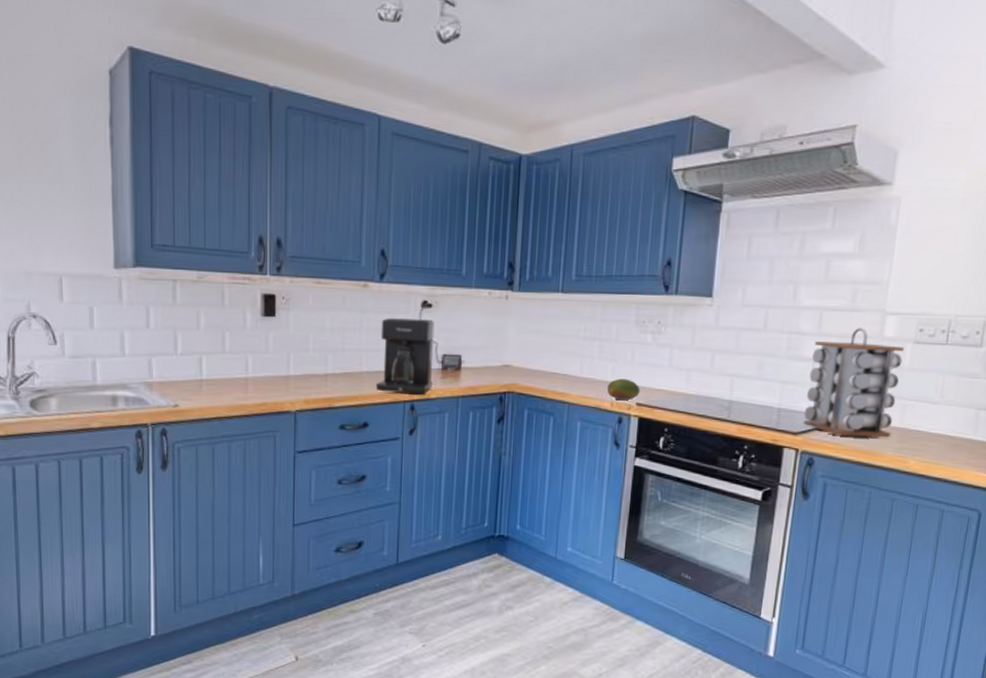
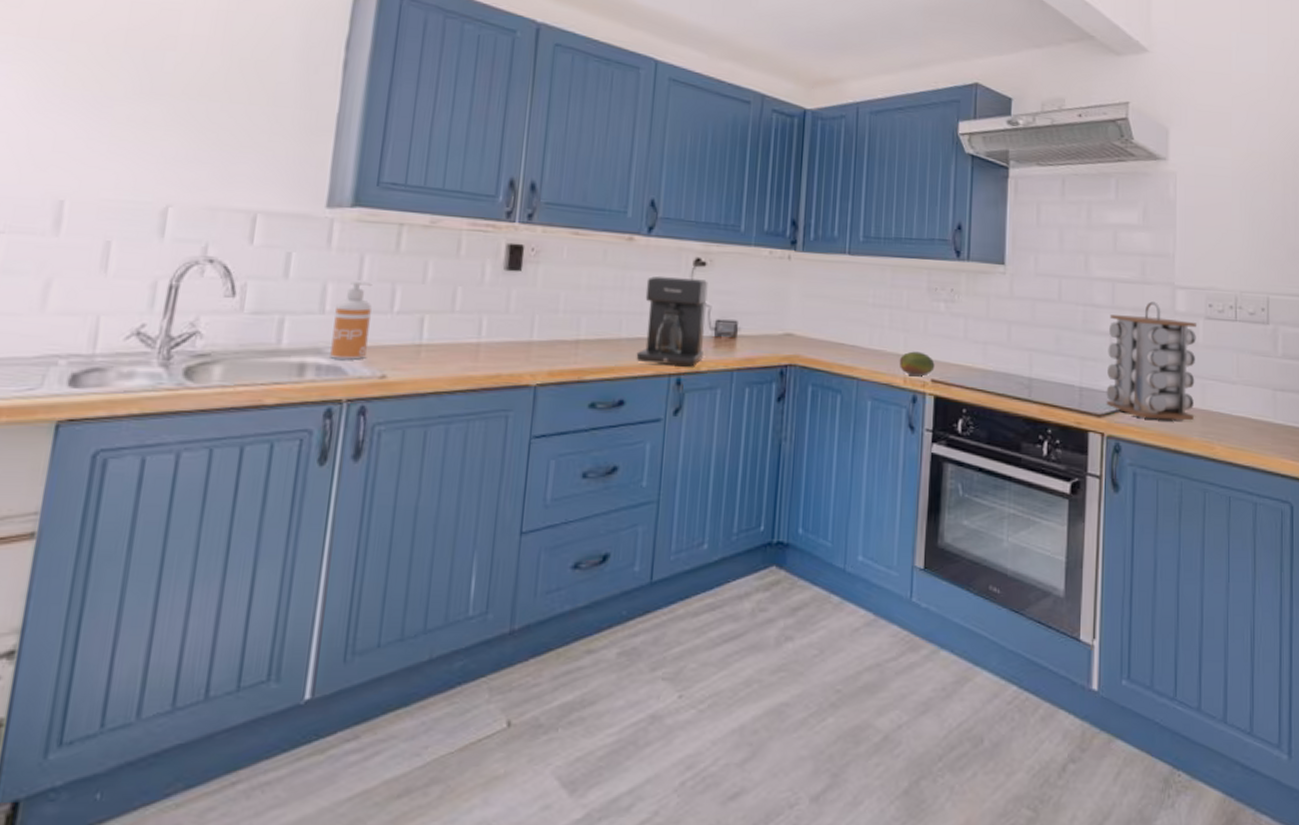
soap dispenser: none [133,330,161,393] -> present [330,282,373,360]

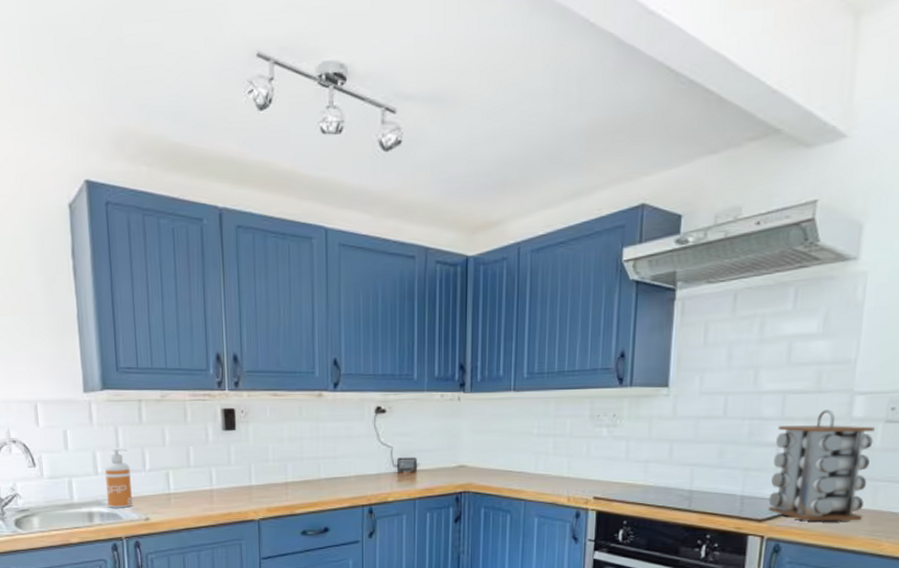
coffee maker: present [636,275,708,367] -> none [334,424,389,498]
fruit: present [899,351,935,377] -> none [563,473,597,495]

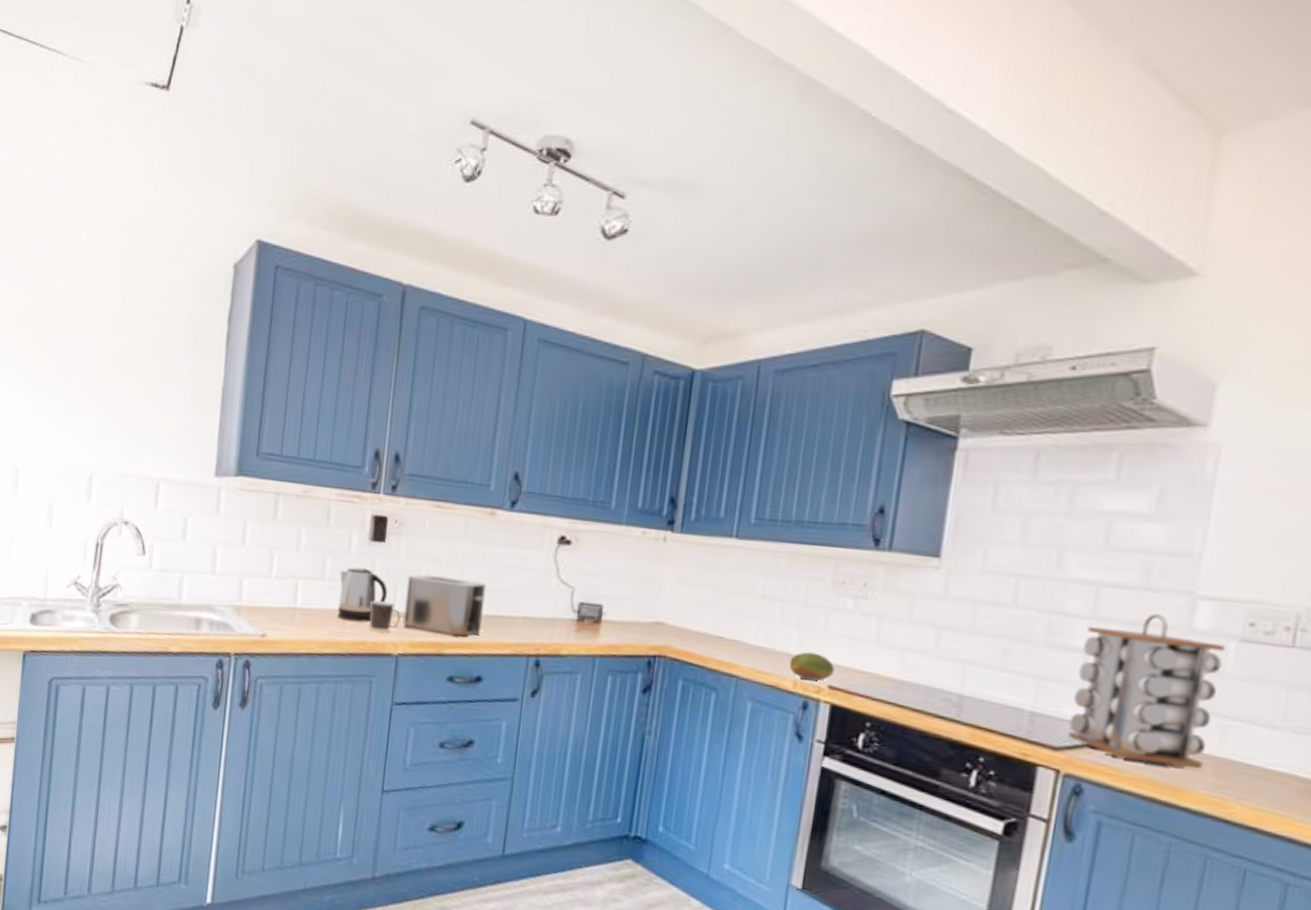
soap dispenser: present [105,449,132,508] -> none [220,546,254,618]
kettle: none [202,453,244,498] -> present [337,567,388,623]
mug: none [231,477,257,503] -> present [368,600,401,633]
toaster: none [258,452,324,500] -> present [403,574,487,639]
fruit: none [563,473,597,495] -> present [789,651,835,682]

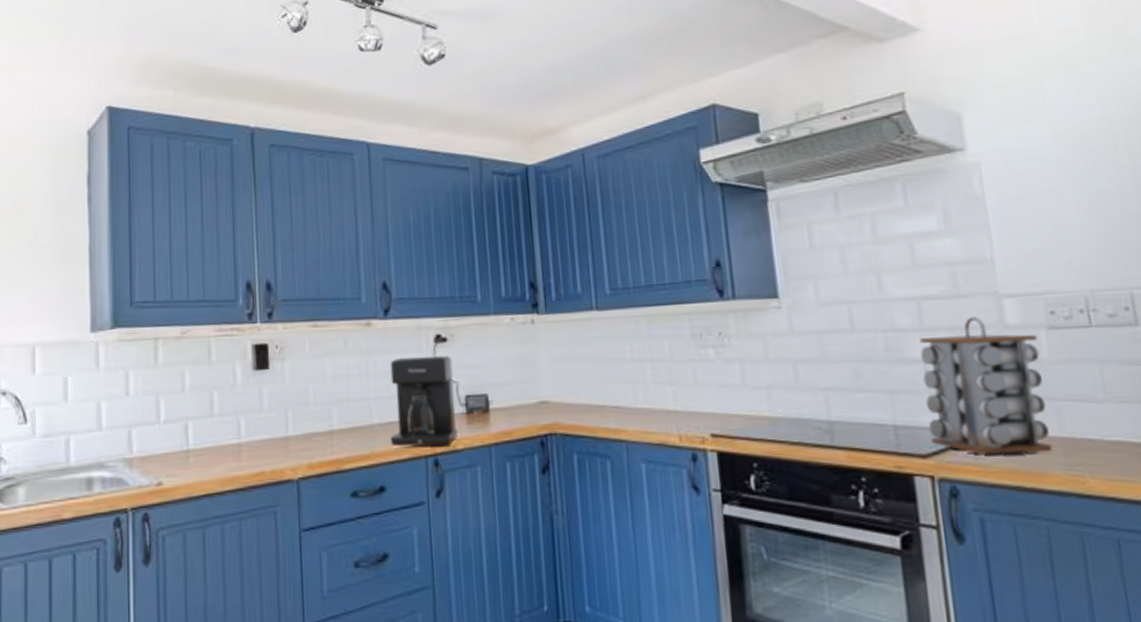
kettle: present [337,567,388,623] -> none [229,397,279,454]
mug: present [368,600,401,633] -> none [263,426,295,460]
toaster: present [403,574,487,639] -> none [296,392,377,452]
coffee maker: none [494,553,573,649] -> present [390,356,457,447]
fruit: present [789,651,835,682] -> none [670,405,713,433]

